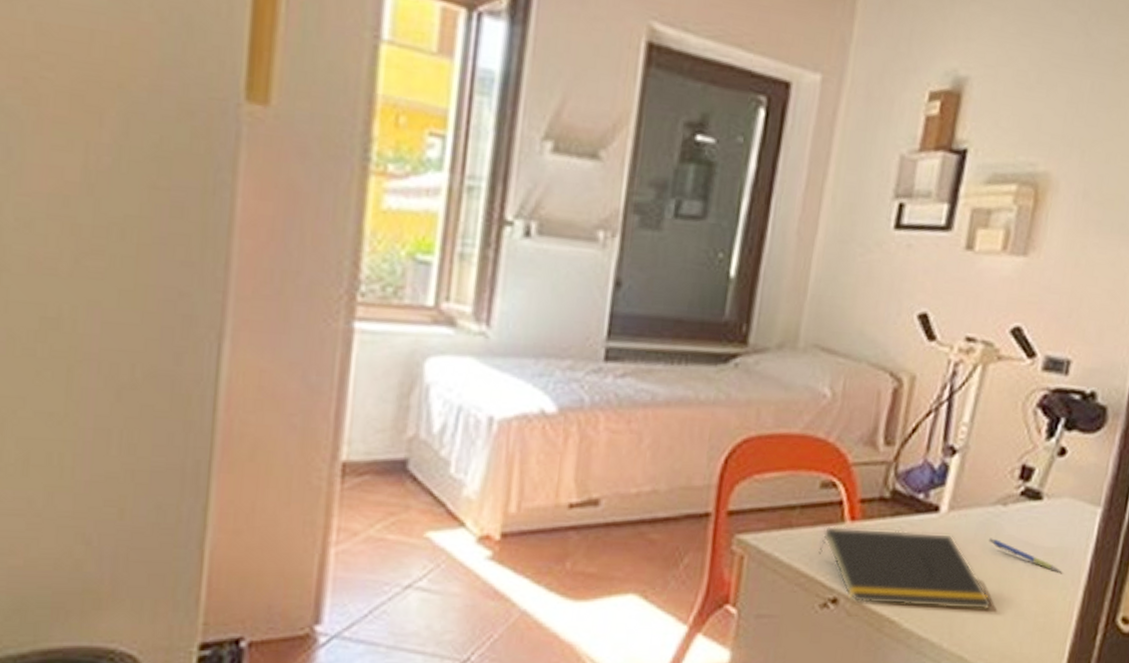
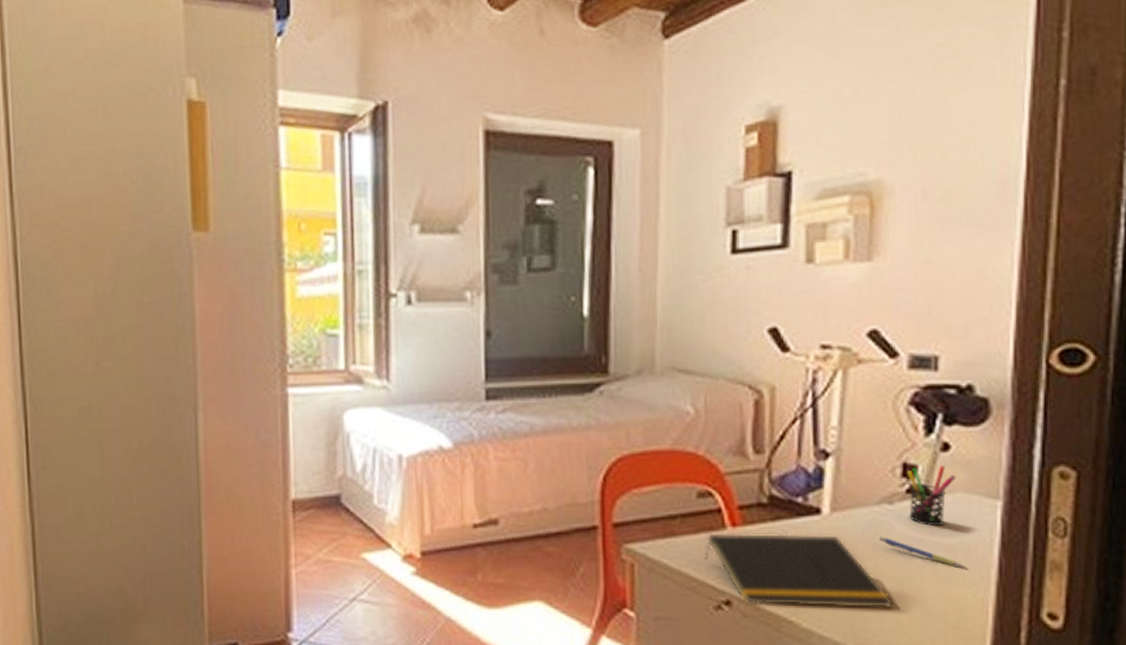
pen holder: none [1019,469,1066,530] -> present [907,465,956,526]

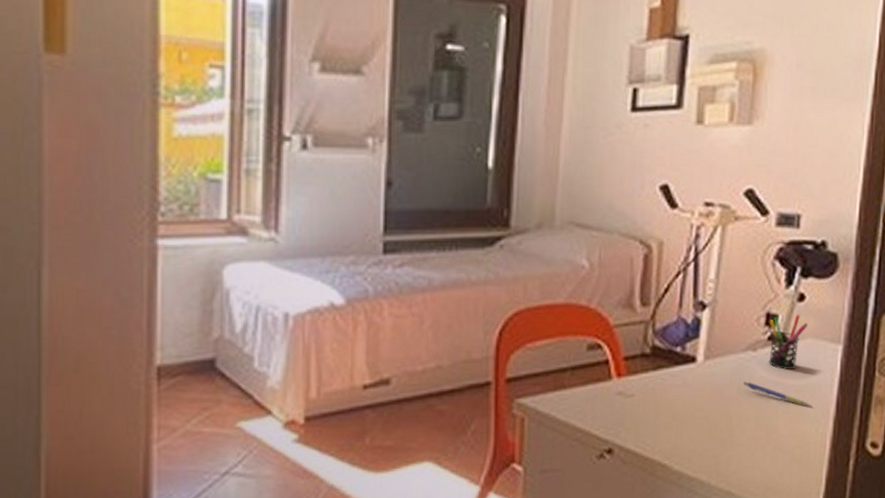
notepad: present [705,533,894,609] -> none [591,381,752,451]

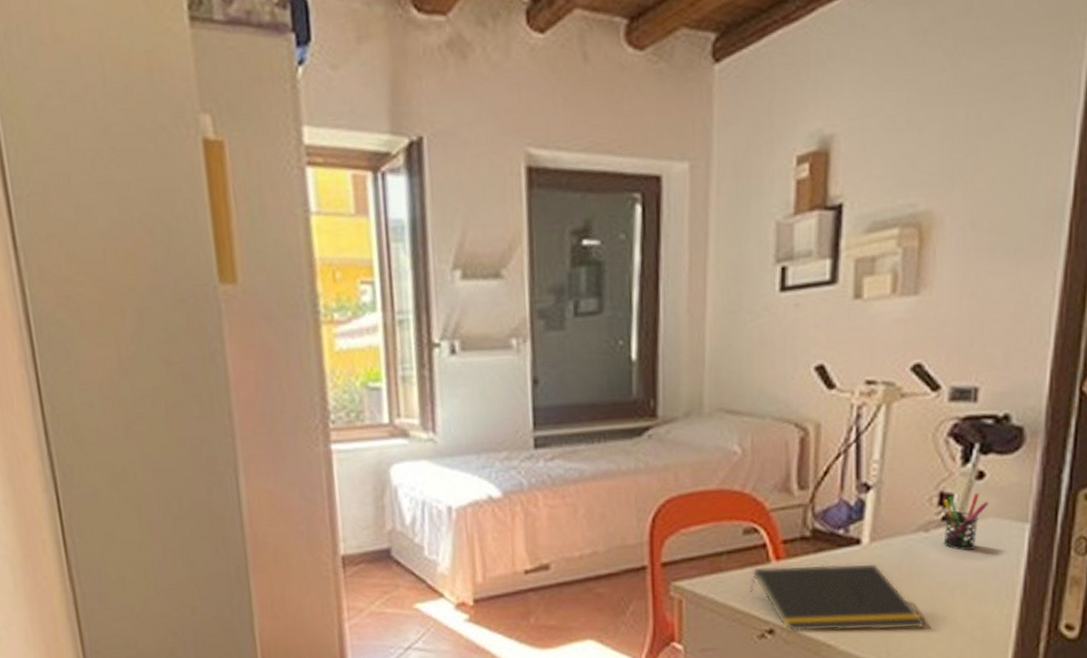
notepad: none [591,381,752,451] -> present [750,562,926,632]
pen: present [743,381,812,407] -> none [915,562,995,589]

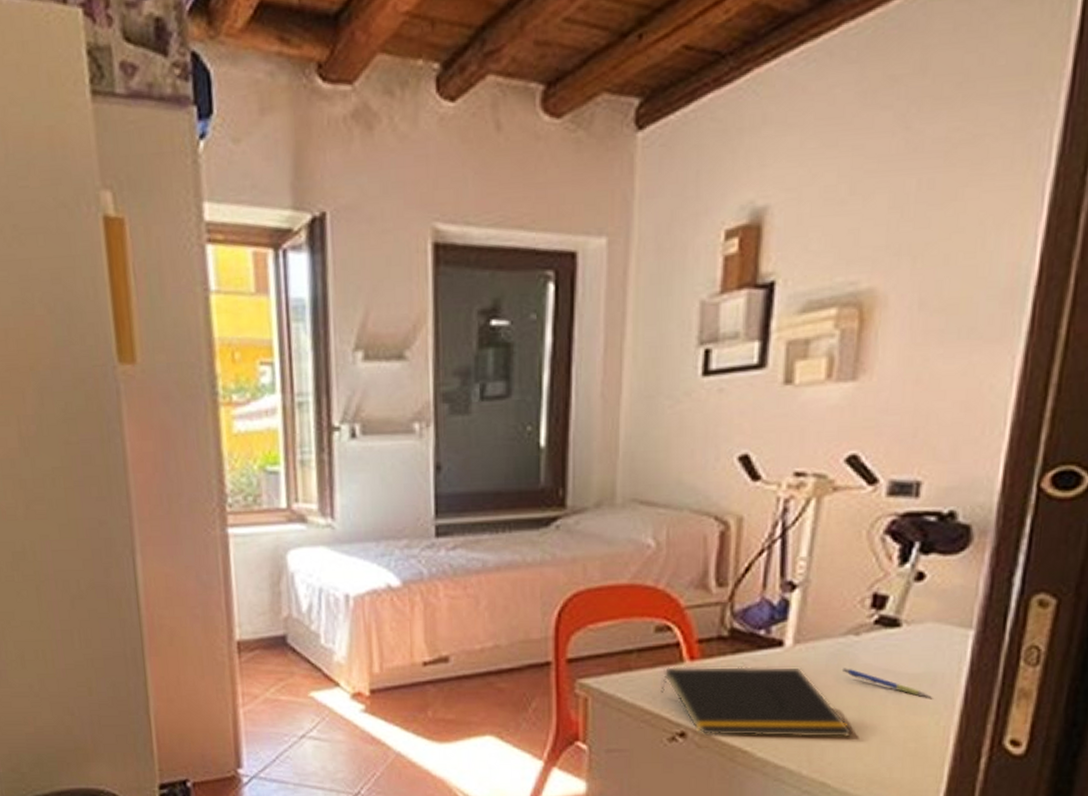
pen: none [915,562,995,589] -> present [843,668,932,698]
pen holder: present [943,492,988,550] -> none [875,595,928,656]

